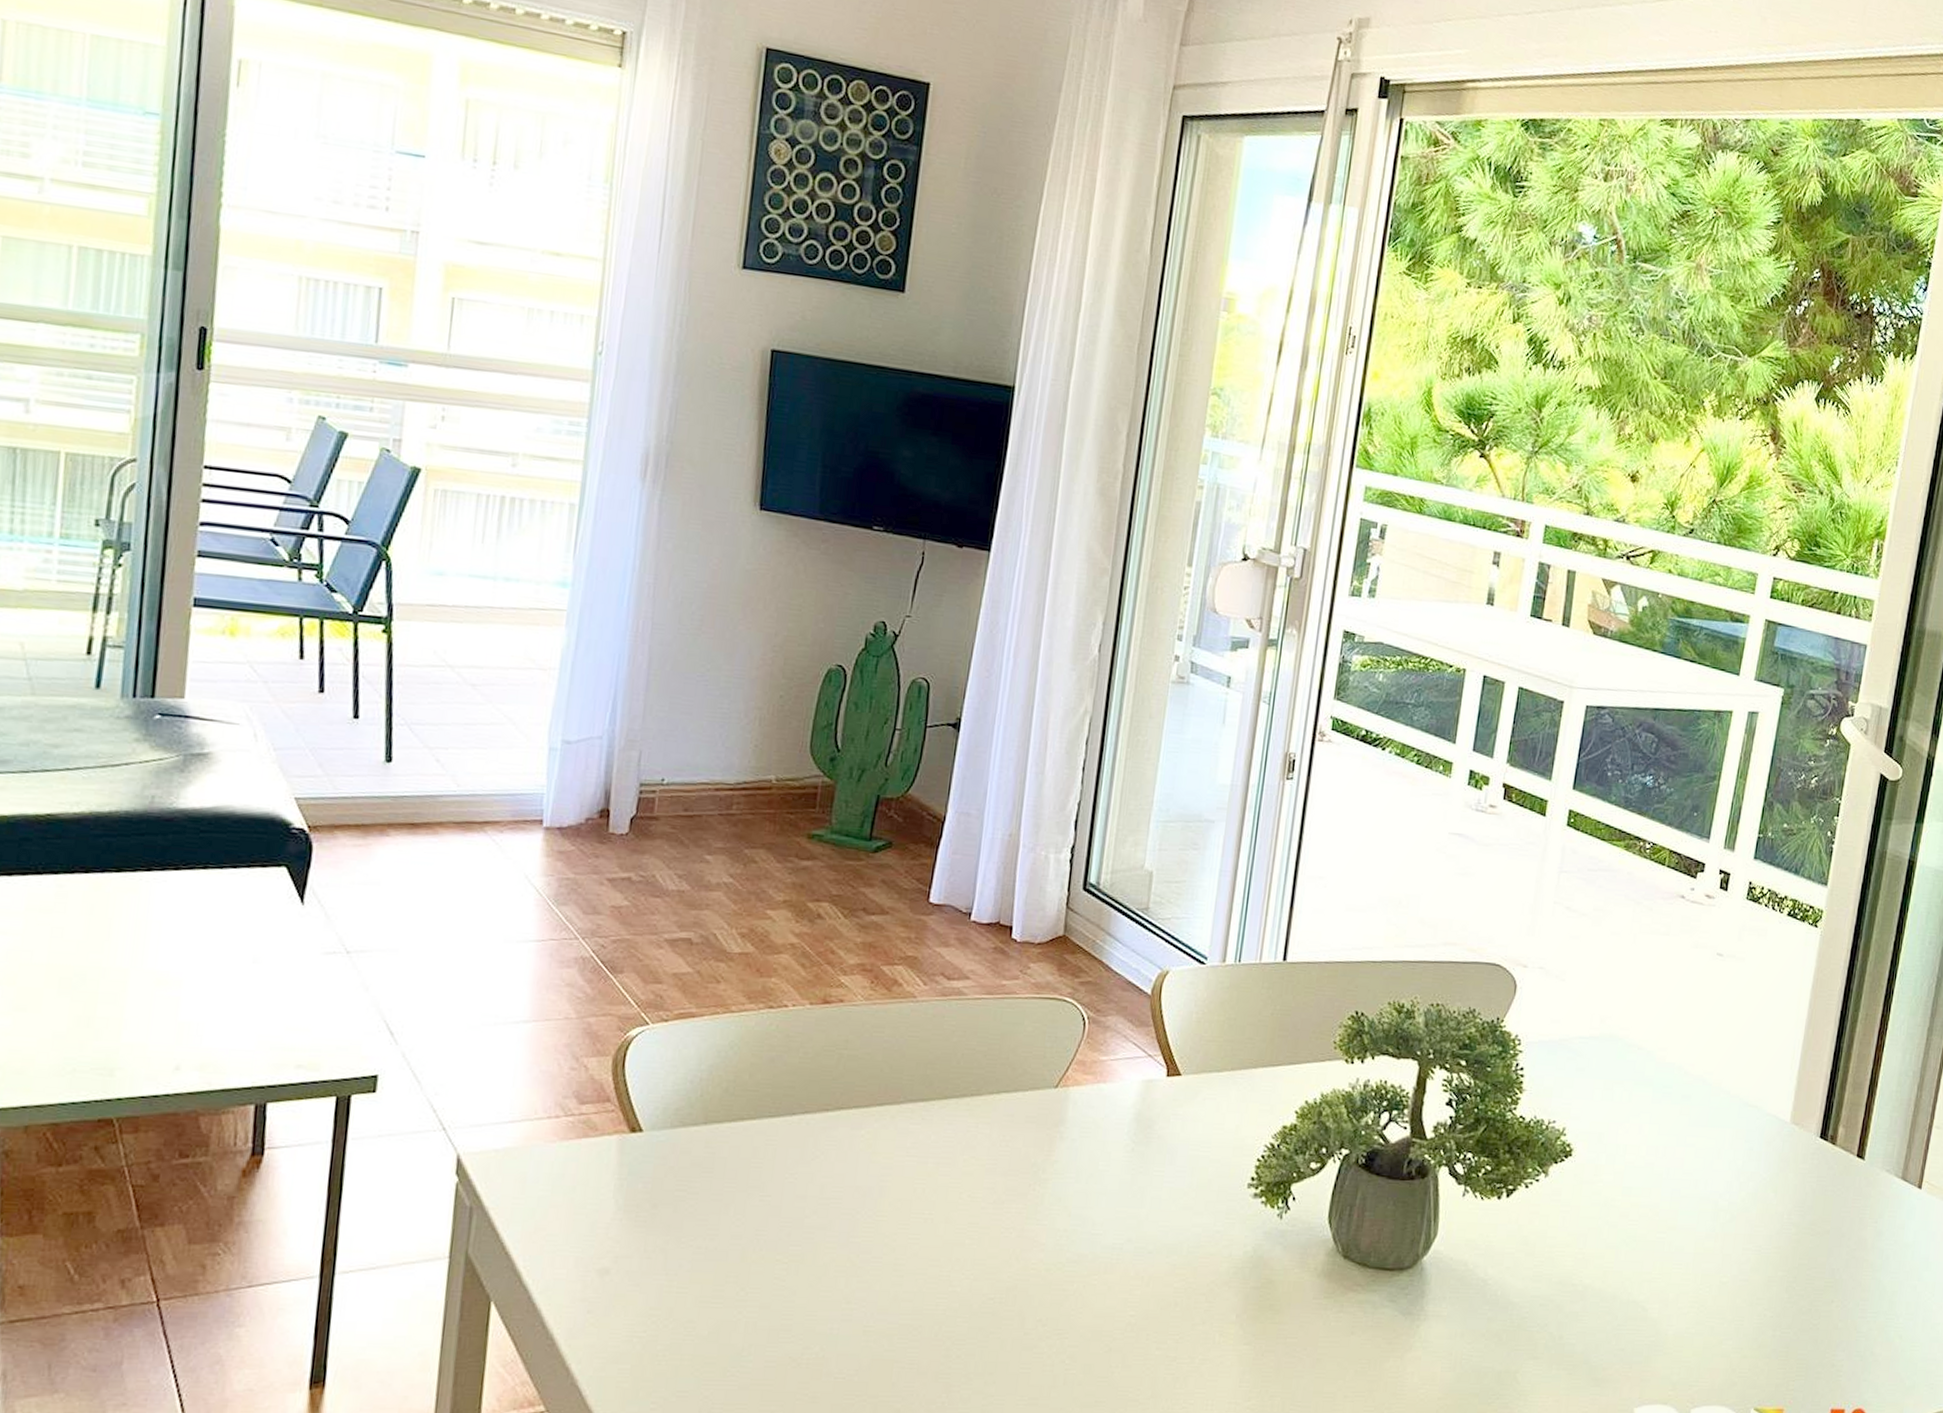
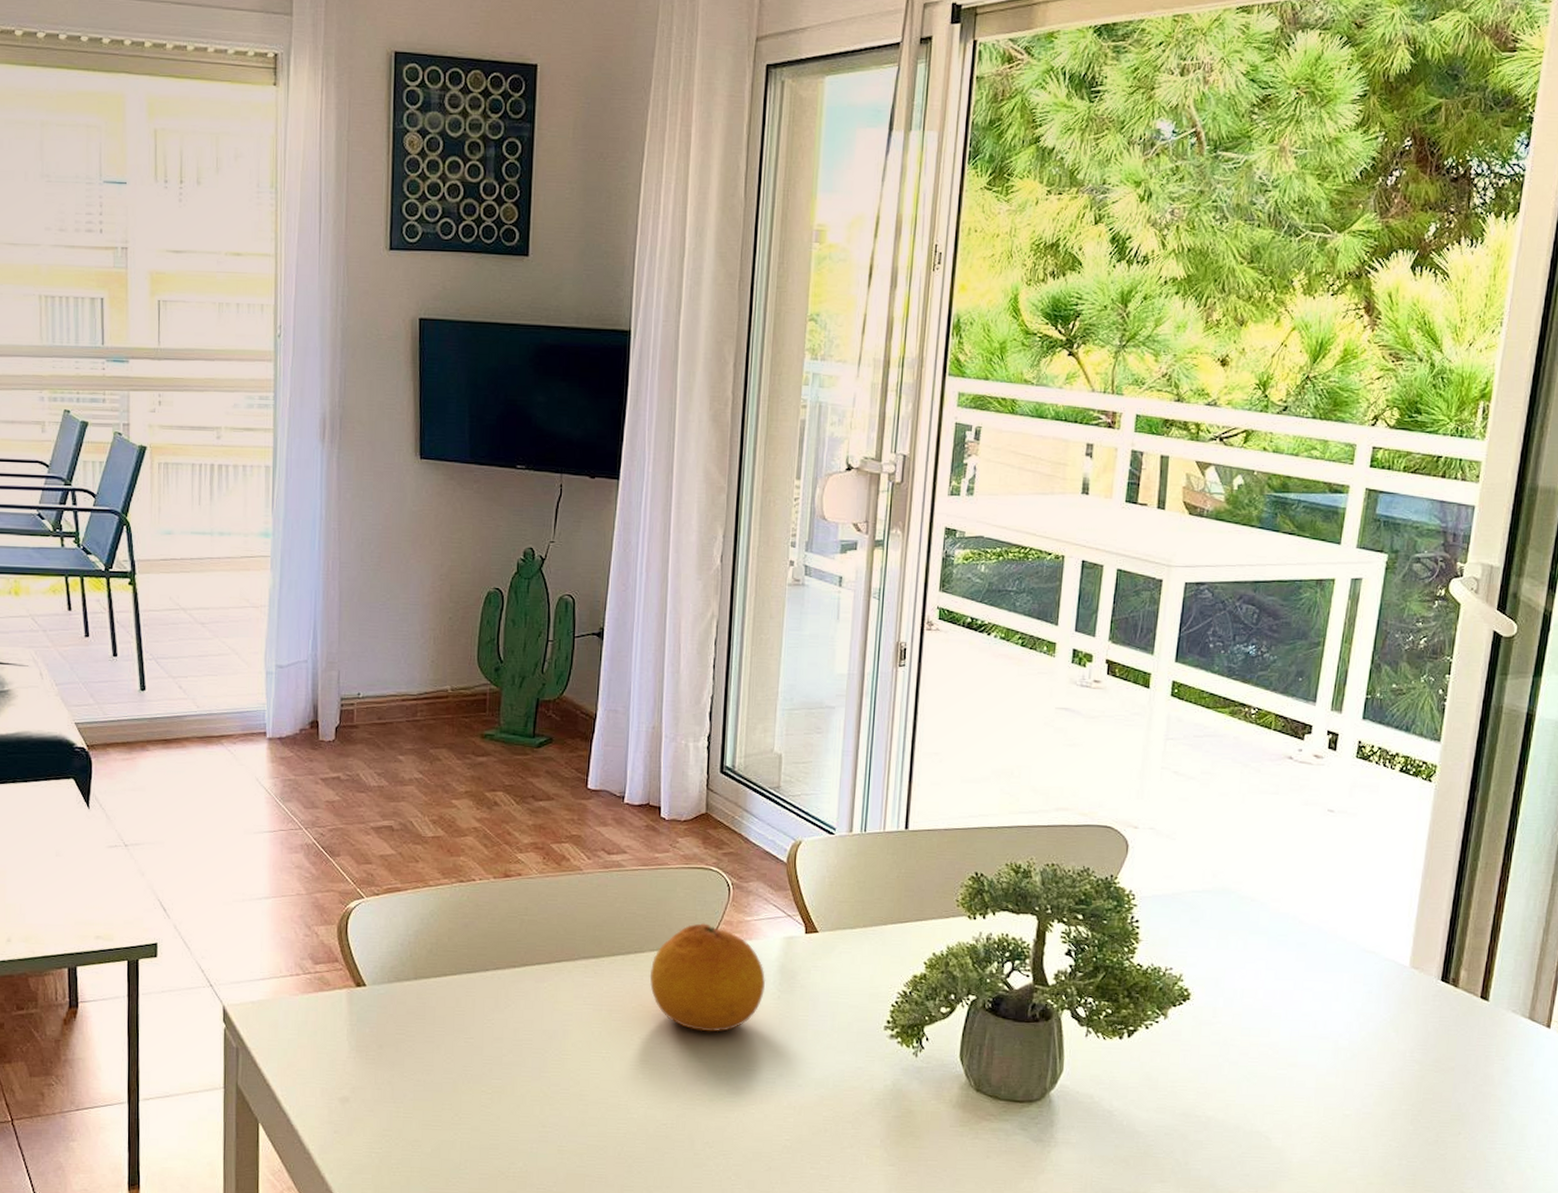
fruit: none [986,1061,1120,1190] -> present [649,922,766,1032]

